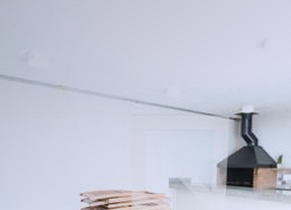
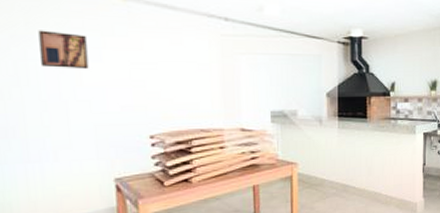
wall art: none [12,115,42,143] -> present [38,30,89,70]

